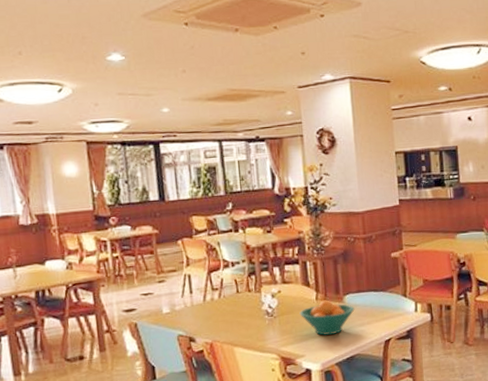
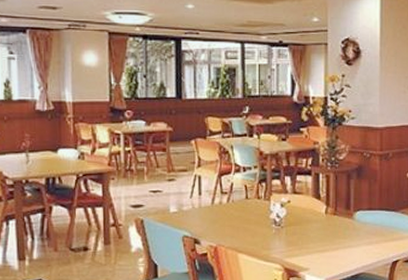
fruit bowl: present [299,300,355,336] -> none [307,214,364,250]

